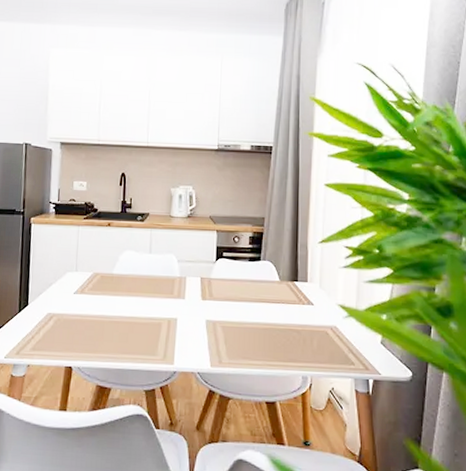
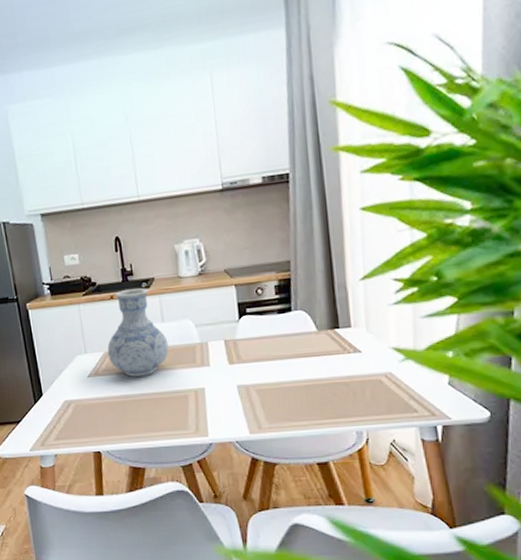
vase: none [96,219,152,300] -> present [107,287,169,377]

